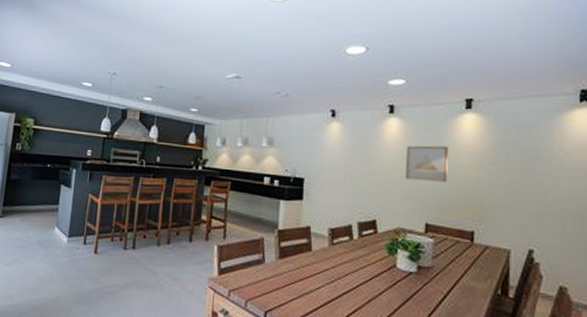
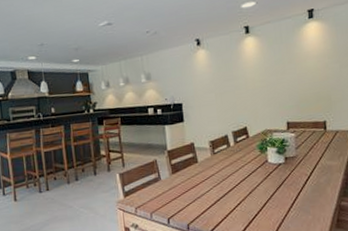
wall art: present [406,145,448,183] -> none [264,54,301,89]

